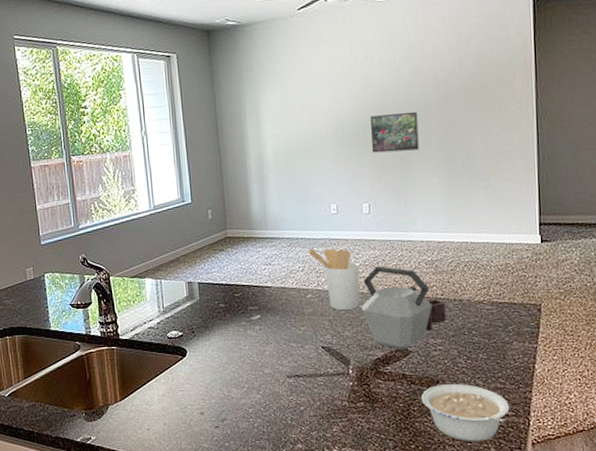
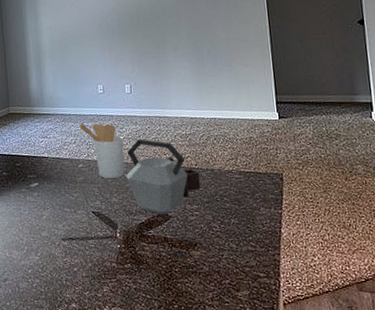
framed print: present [371,111,419,153] -> none [130,7,171,42]
legume: present [421,384,510,442] -> none [181,247,262,302]

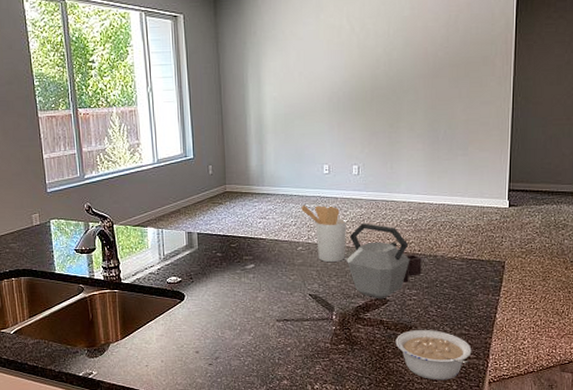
legume: none [181,247,262,302] -> present [395,330,472,381]

